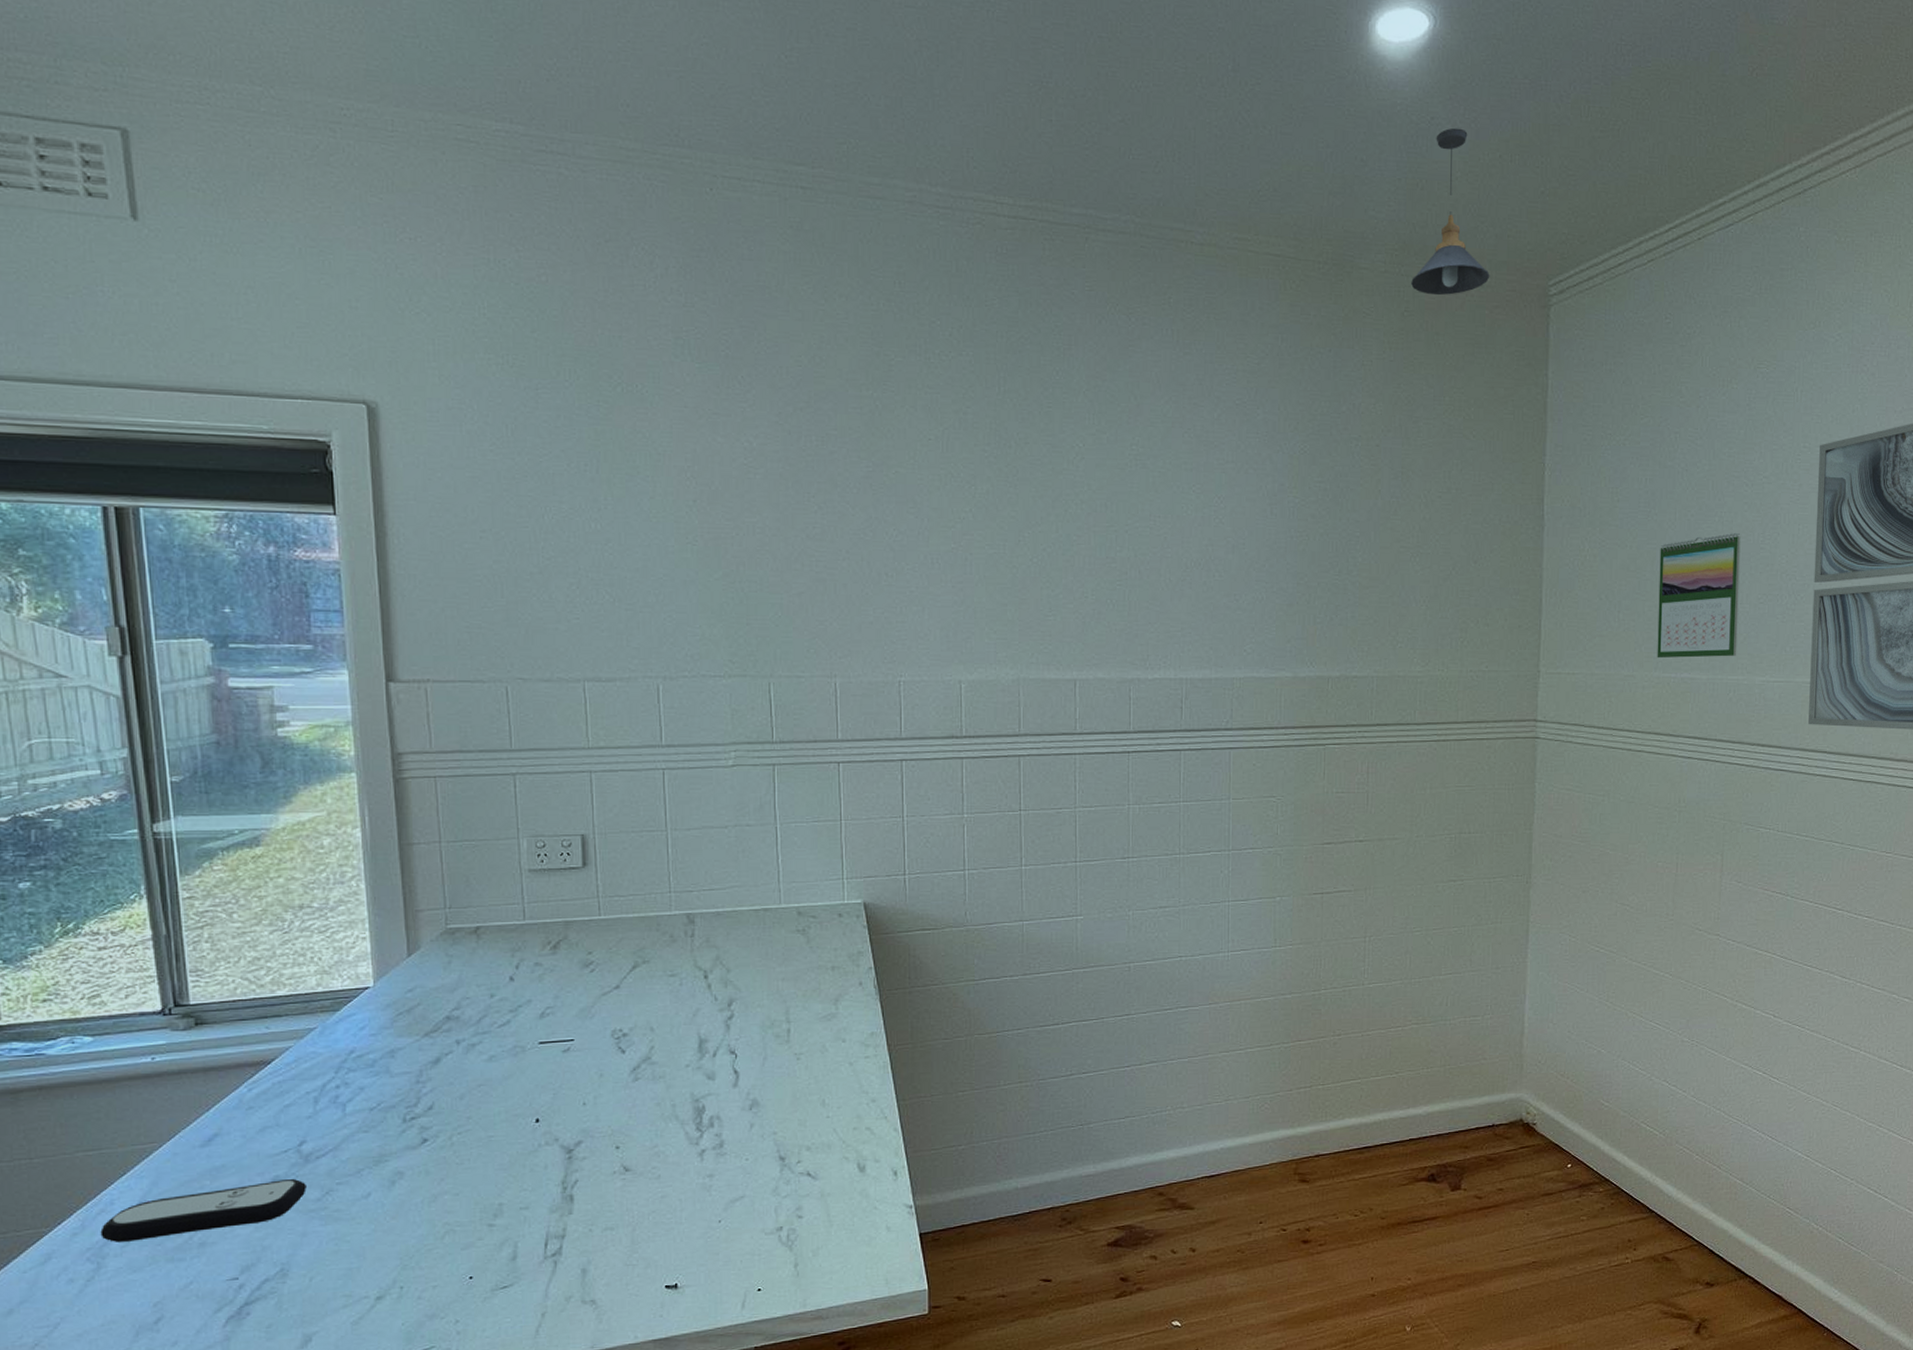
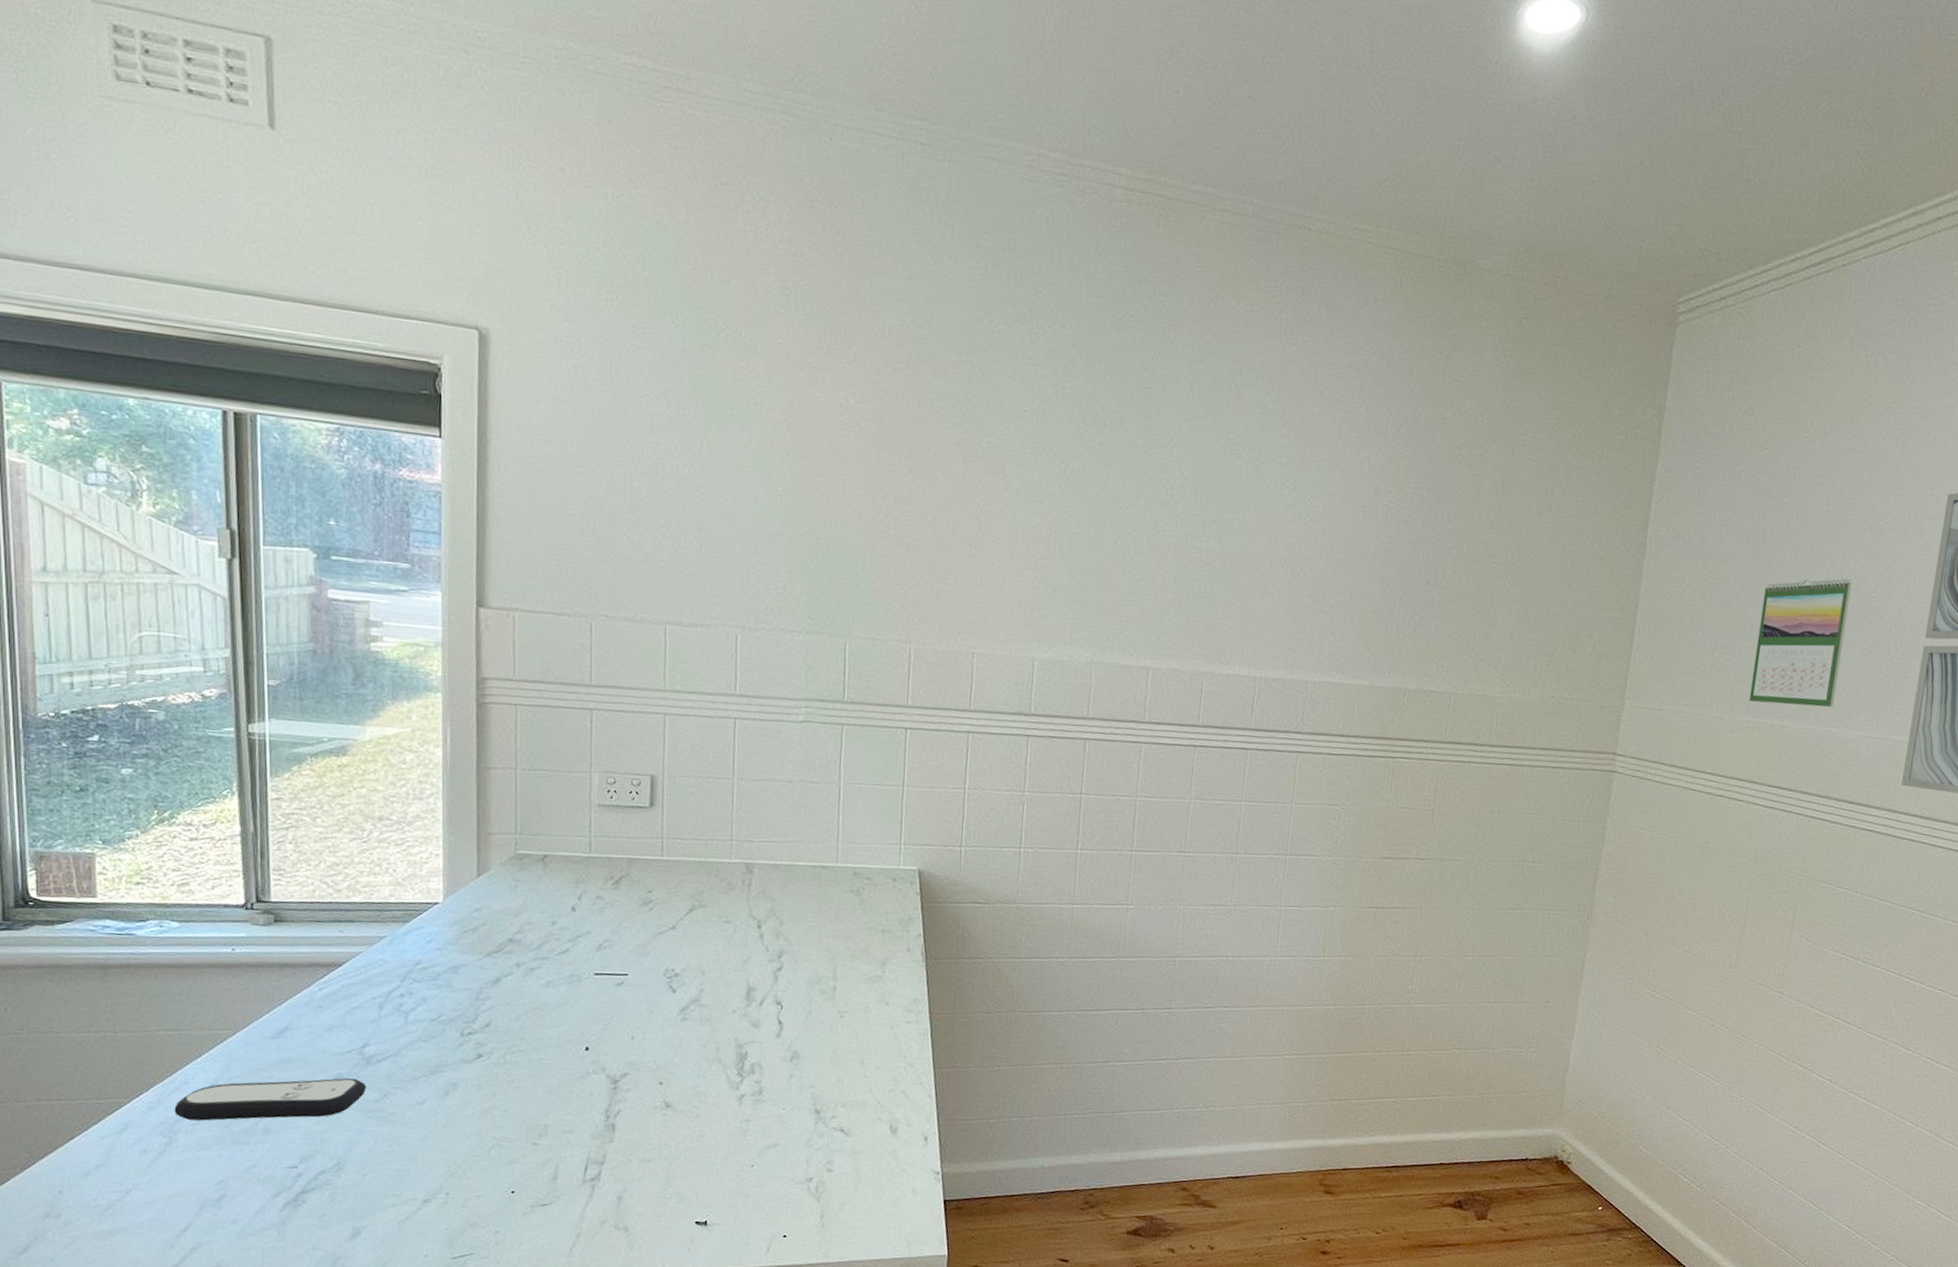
pendant light: present [1411,127,1490,296] -> none [1533,128,1617,305]

